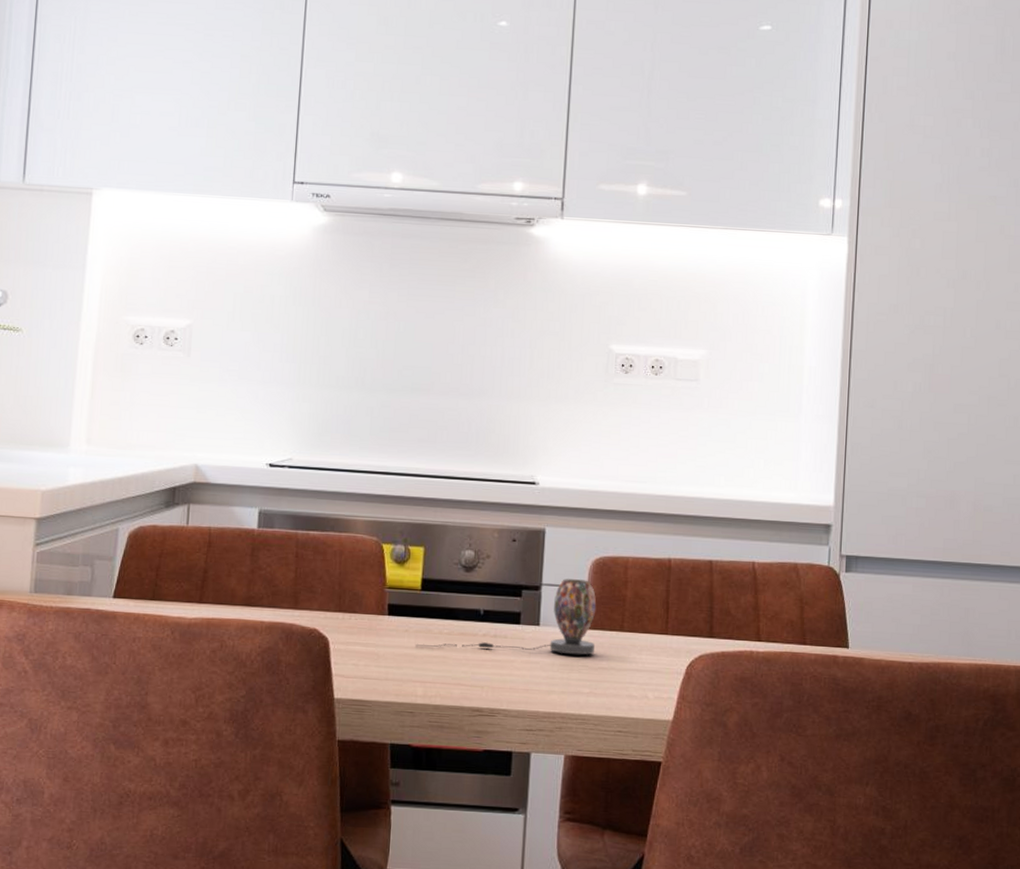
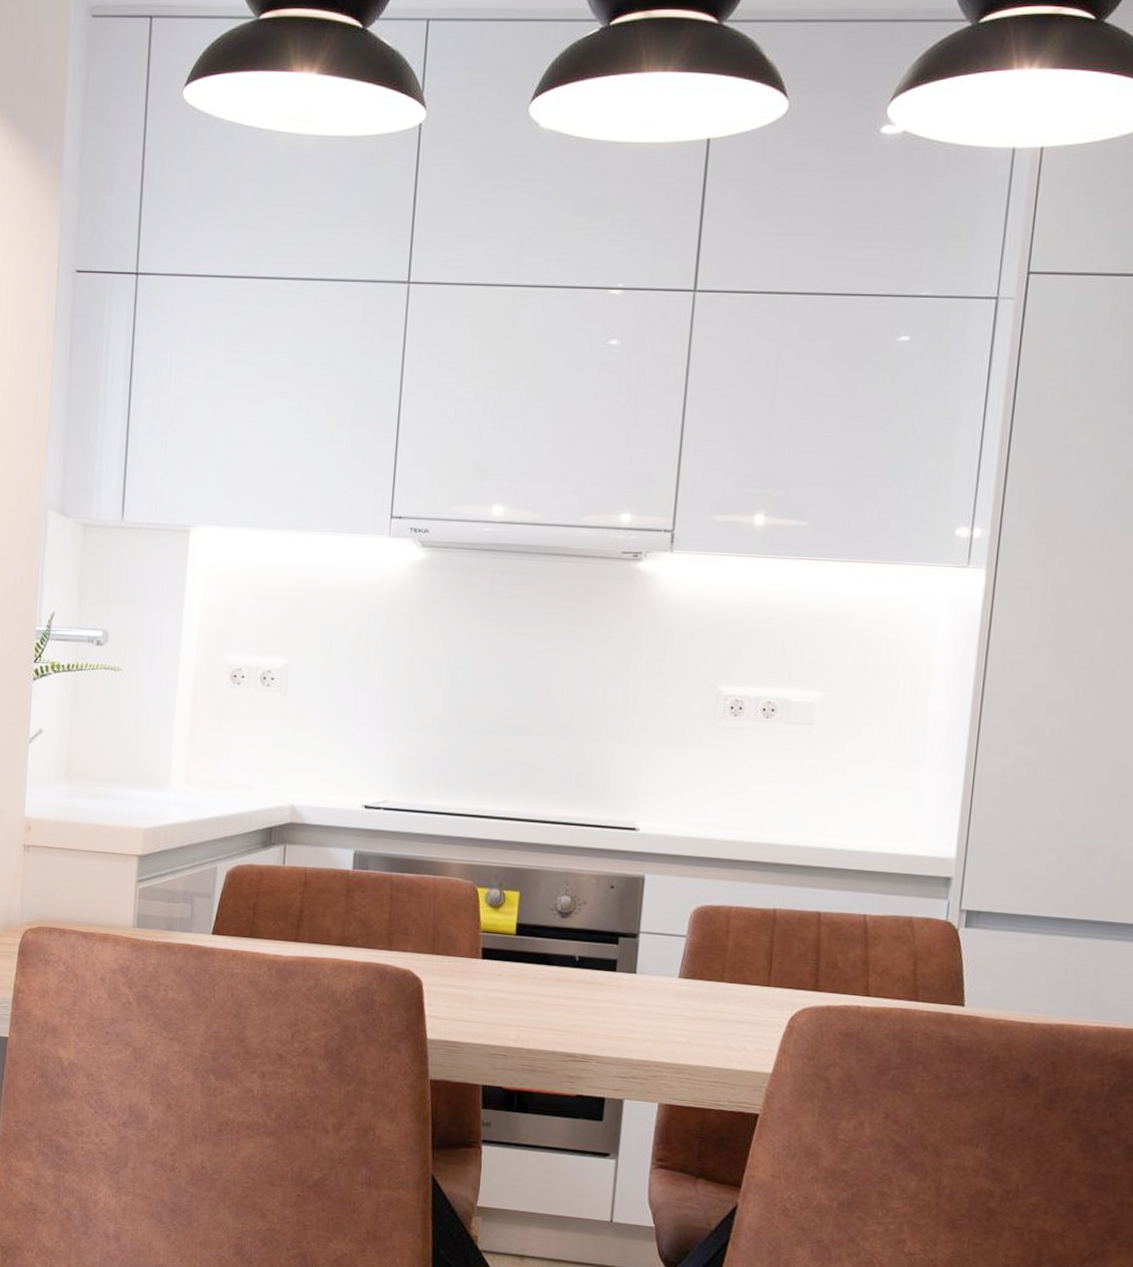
decorative vase: present [416,579,597,655] -> none [509,927,697,1005]

